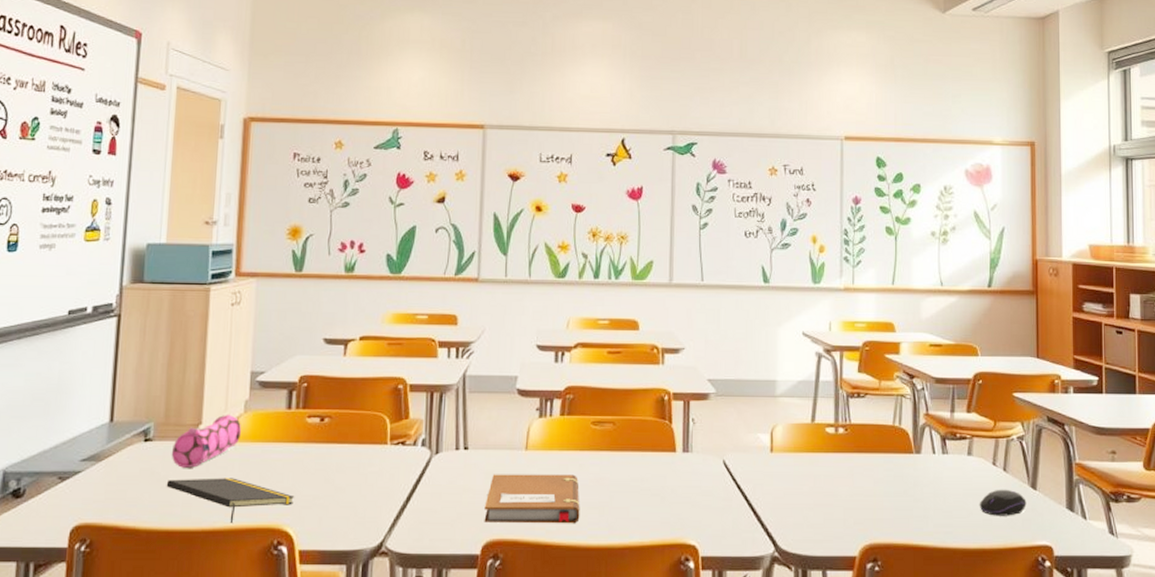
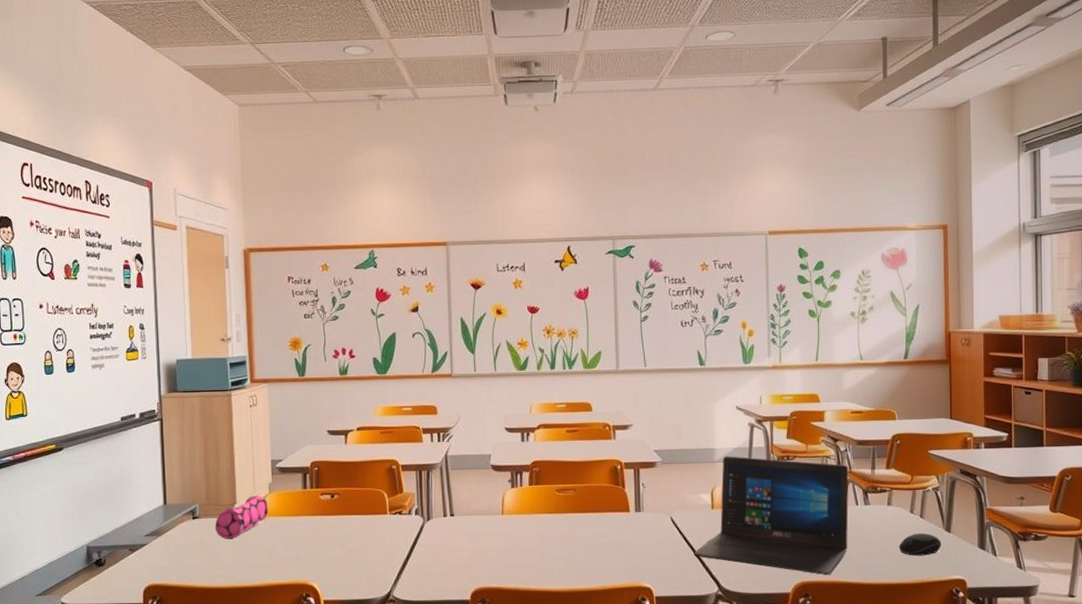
notepad: present [166,478,295,523] -> none [213,545,317,581]
notebook: present [484,474,580,524] -> none [471,533,551,574]
laptop: none [747,390,926,535] -> present [693,456,849,575]

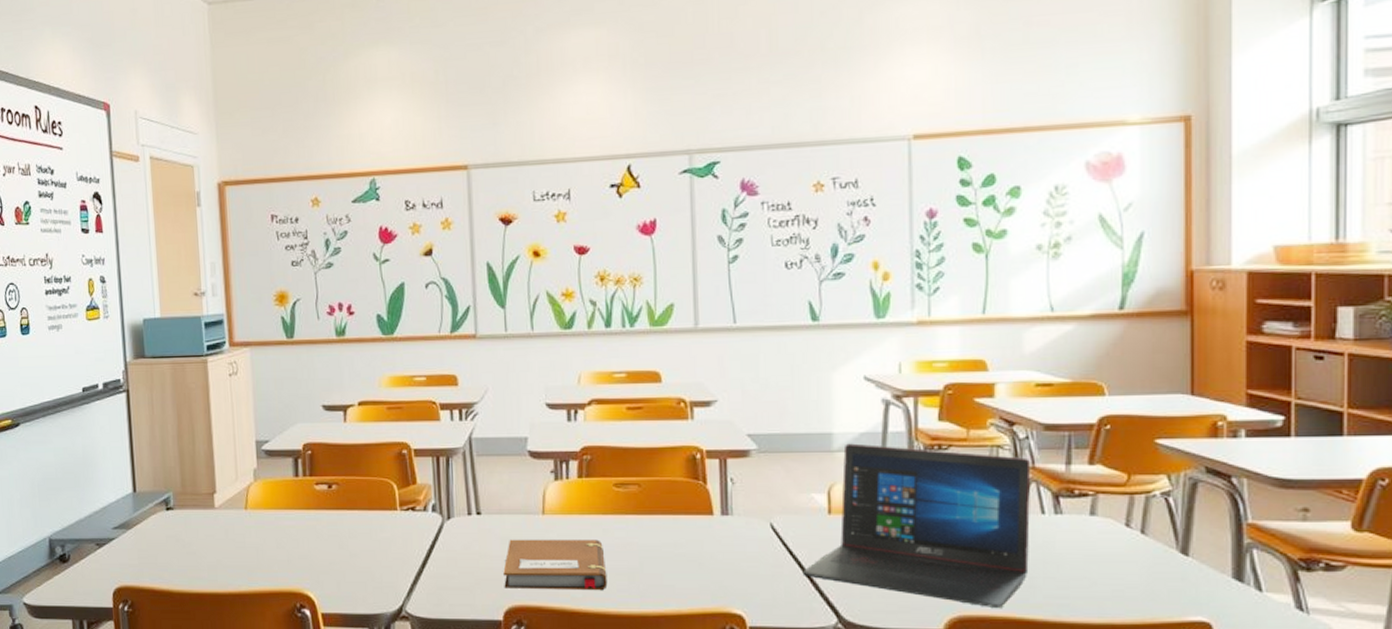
pencil case: present [214,495,269,539] -> none [191,482,254,535]
notebook: none [471,533,551,574] -> present [503,539,608,591]
computer mouse: present [898,533,942,556] -> none [1106,555,1174,587]

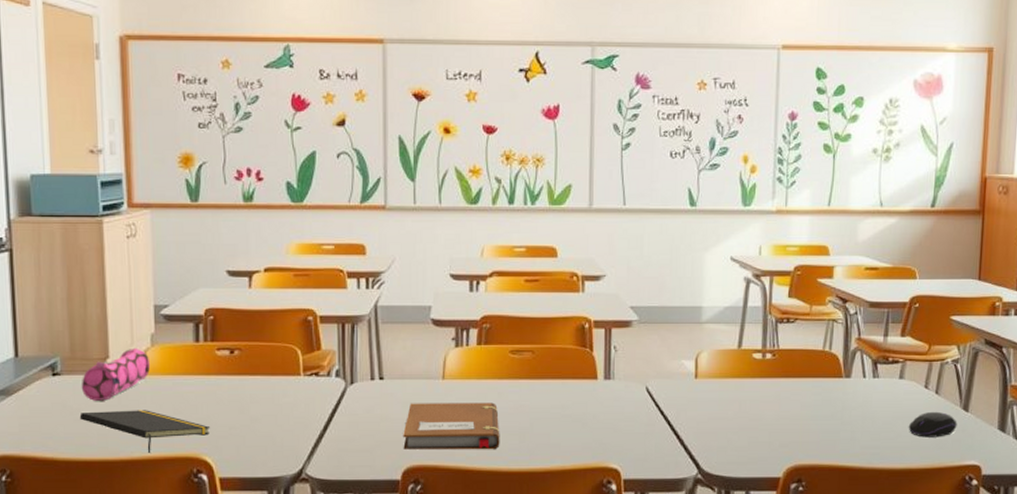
pencil case: none [191,482,254,535] -> present [81,347,151,401]
notepad: none [191,544,312,587] -> present [79,410,211,453]
laptop: present [802,443,1031,607] -> none [671,316,858,457]
computer mouse: none [1106,555,1174,587] -> present [908,411,957,438]

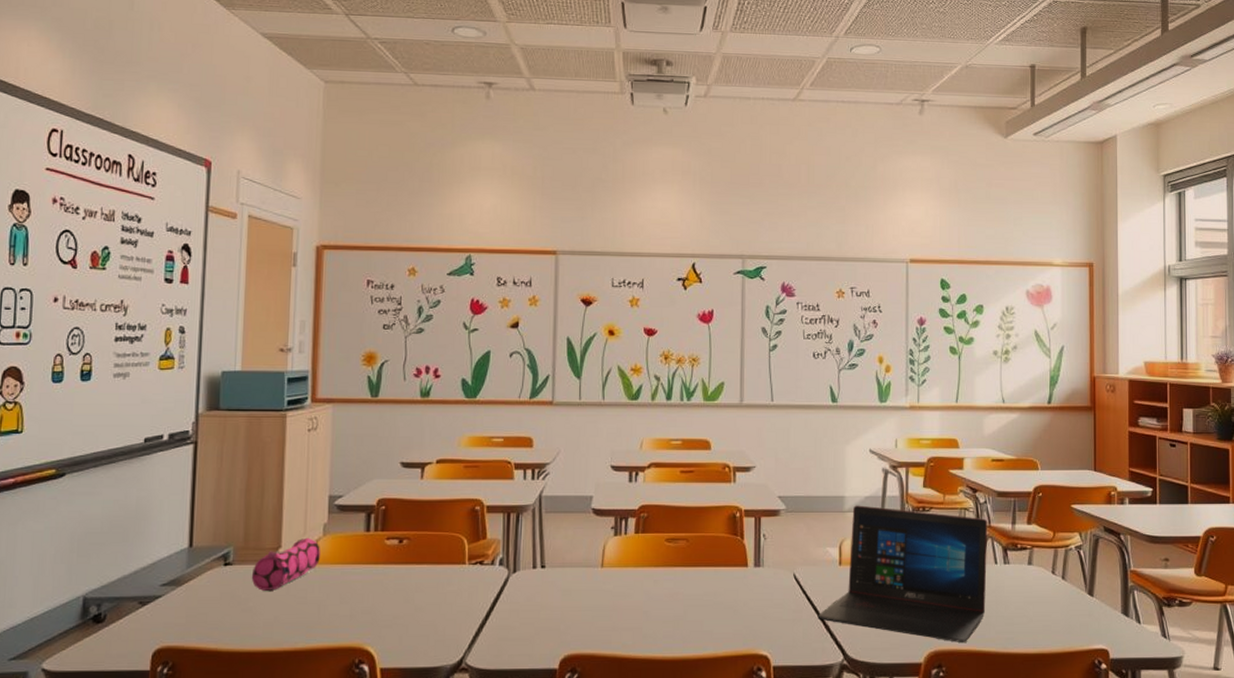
notepad: present [79,410,211,453] -> none [247,599,375,643]
notebook: present [403,402,500,450] -> none [562,590,655,638]
laptop: none [671,316,858,457] -> present [817,505,988,642]
computer mouse: present [908,411,957,438] -> none [1039,596,1084,622]

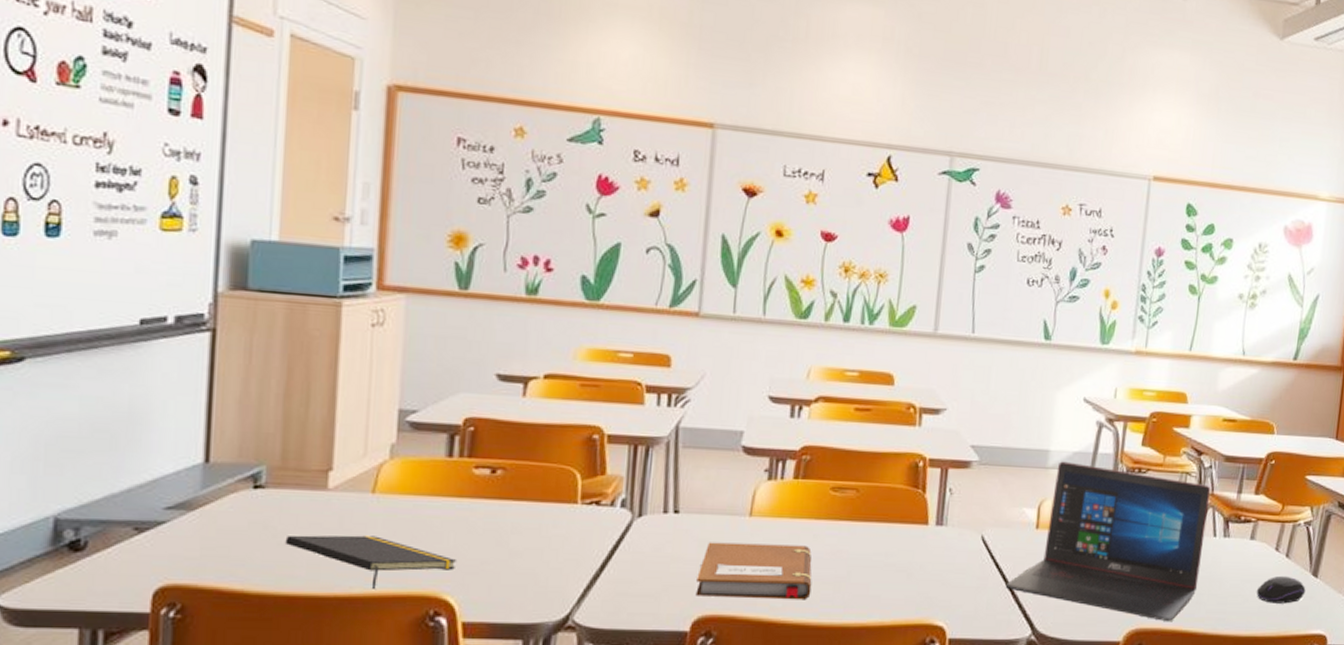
notepad: none [247,599,375,643] -> present [284,535,457,589]
pencil case: present [251,537,321,591] -> none [290,459,387,523]
notebook: none [562,590,655,638] -> present [695,542,812,600]
computer mouse: none [1039,596,1084,622] -> present [1256,575,1306,604]

